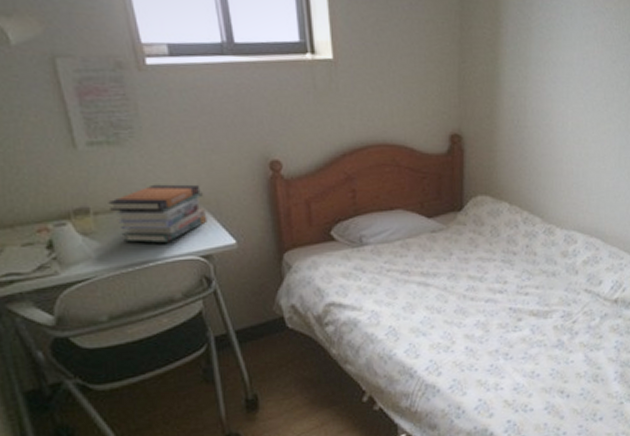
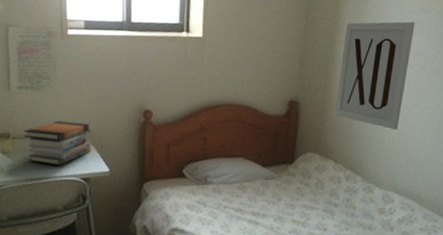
wall art: none [505,27,588,159] -> present [335,21,415,130]

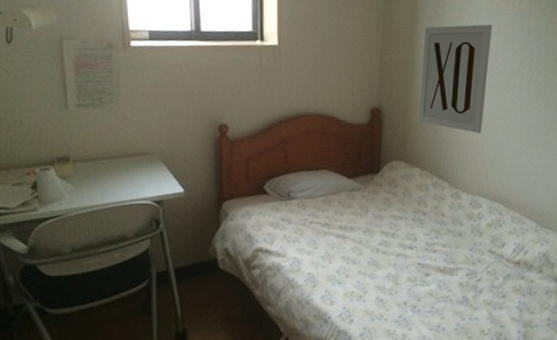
book stack: present [23,120,91,165] -> none [85,140,163,188]

